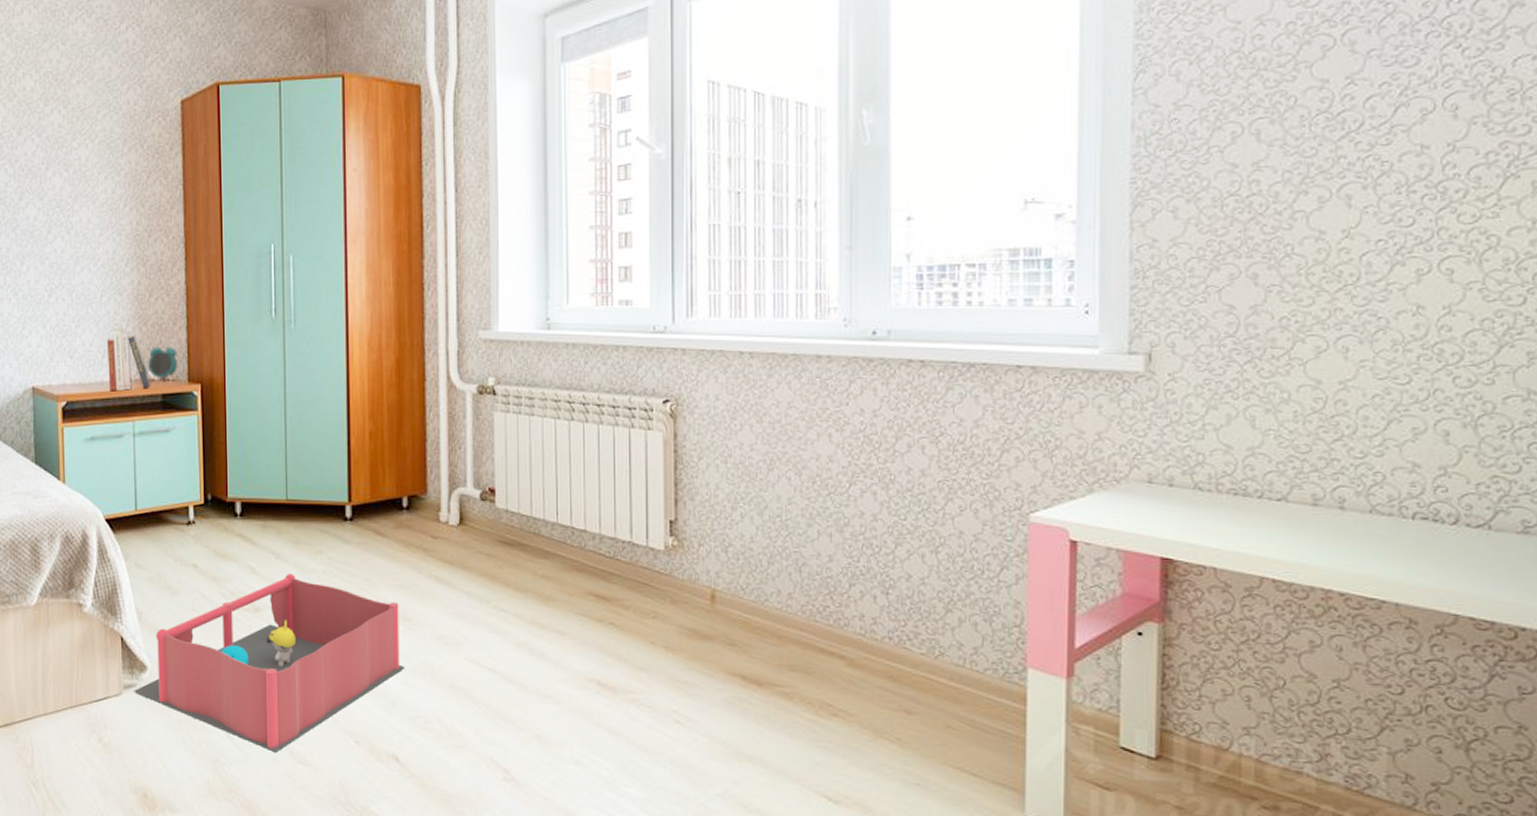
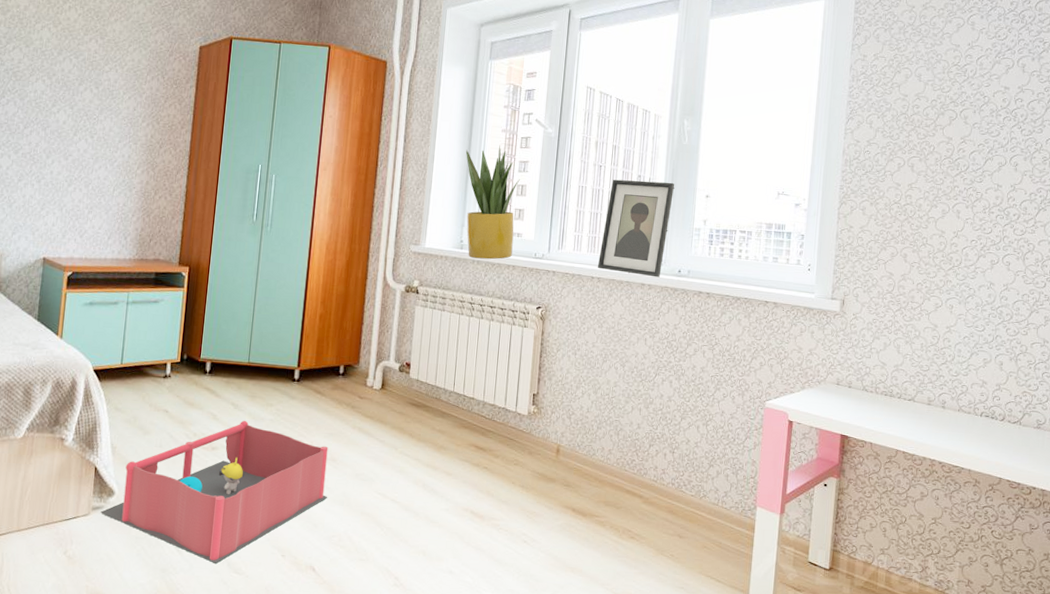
books: present [107,327,151,392] -> none [111,216,148,267]
alarm clock: present [148,342,177,381] -> none [146,231,172,263]
planter: none [540,180,622,340] -> present [465,145,520,260]
picture frame: none [748,204,856,345] -> present [598,179,675,278]

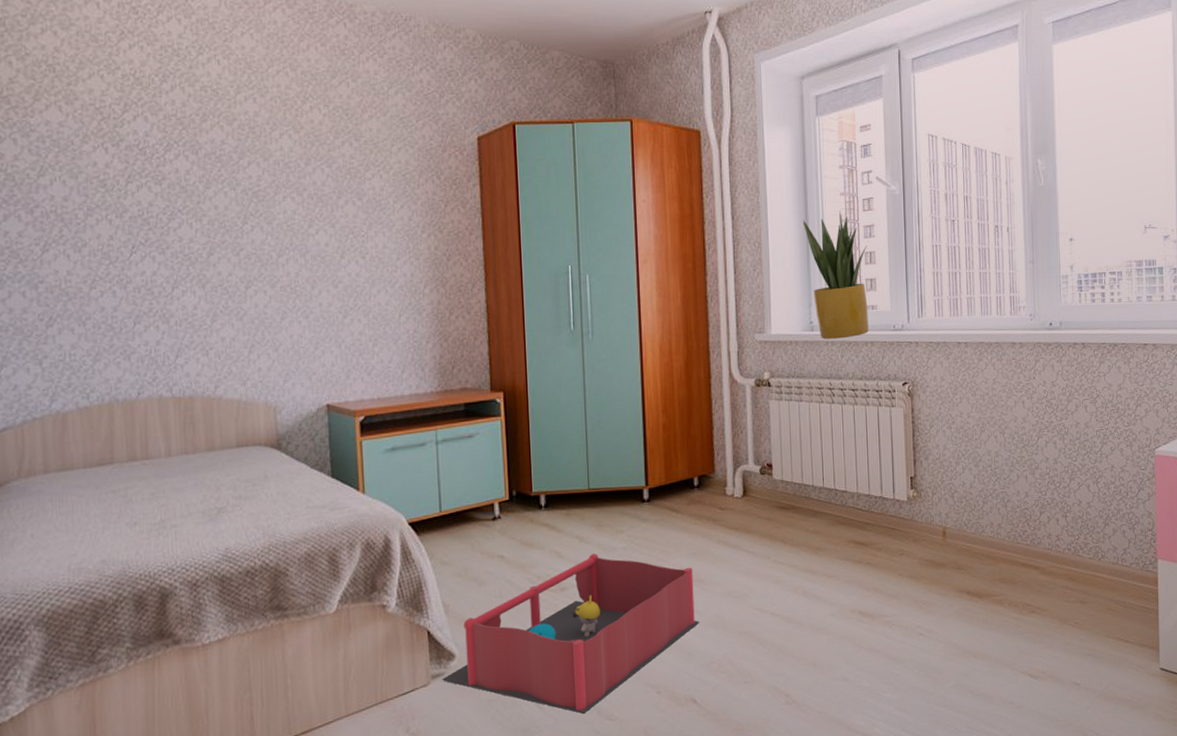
picture frame: present [598,179,675,278] -> none [963,229,1036,334]

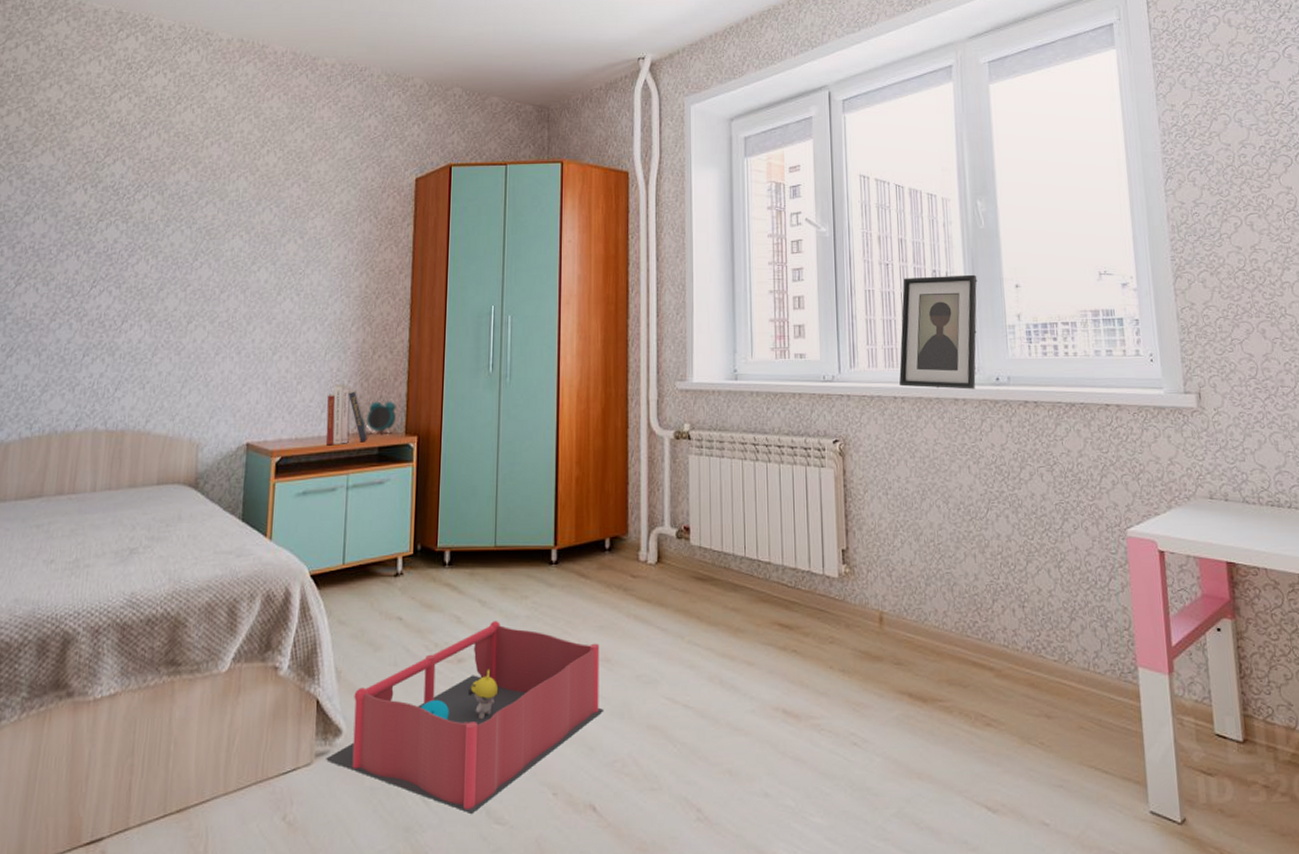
books: none [407,344,454,404] -> present [326,383,369,446]
alarm clock: none [450,356,480,392] -> present [367,397,396,434]
planter: present [802,210,869,339] -> none [728,252,796,389]
picture frame: none [963,229,1036,334] -> present [899,274,978,390]

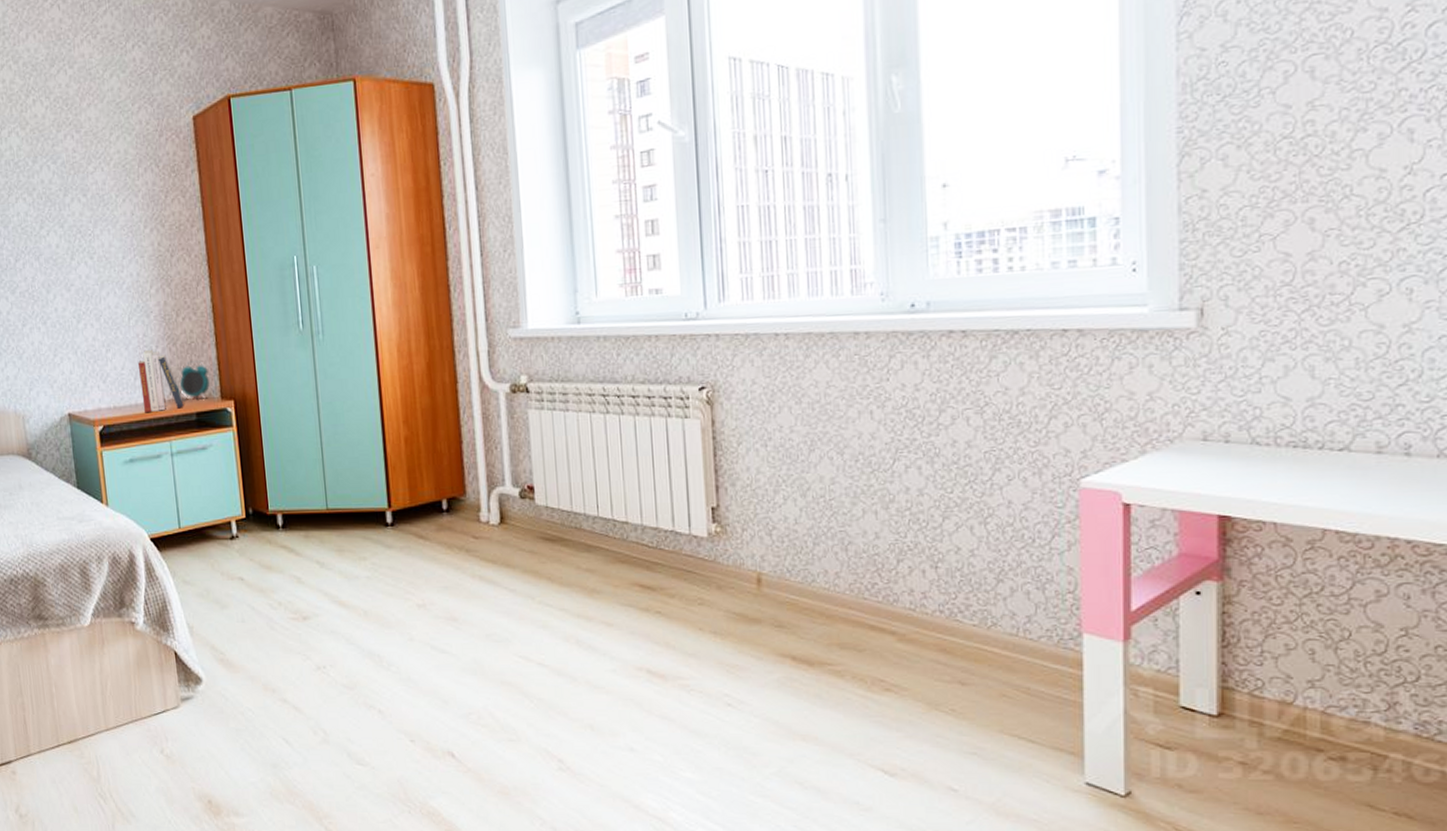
toy box: present [326,621,604,813] -> none [191,581,455,755]
picture frame: present [899,274,978,390] -> none [782,175,889,321]

